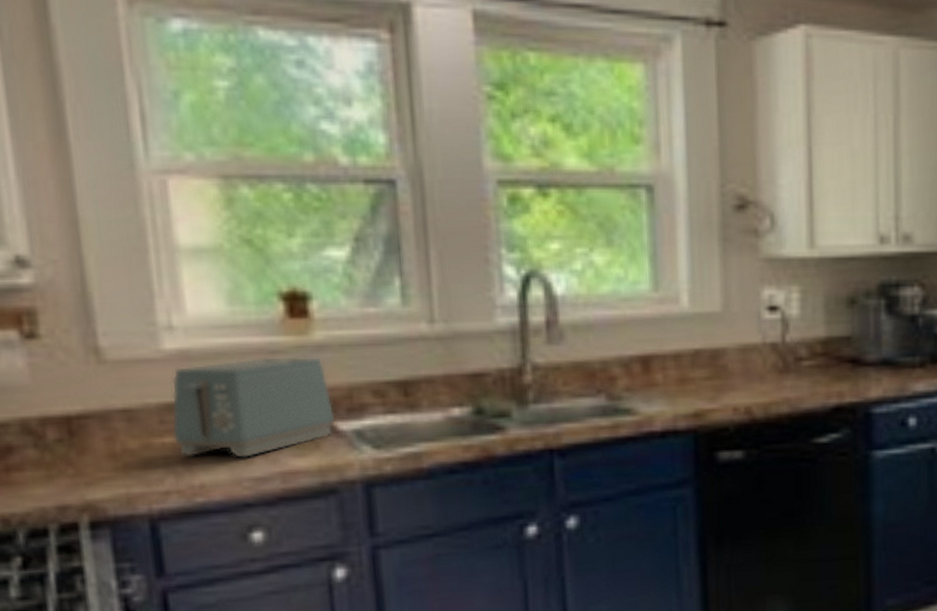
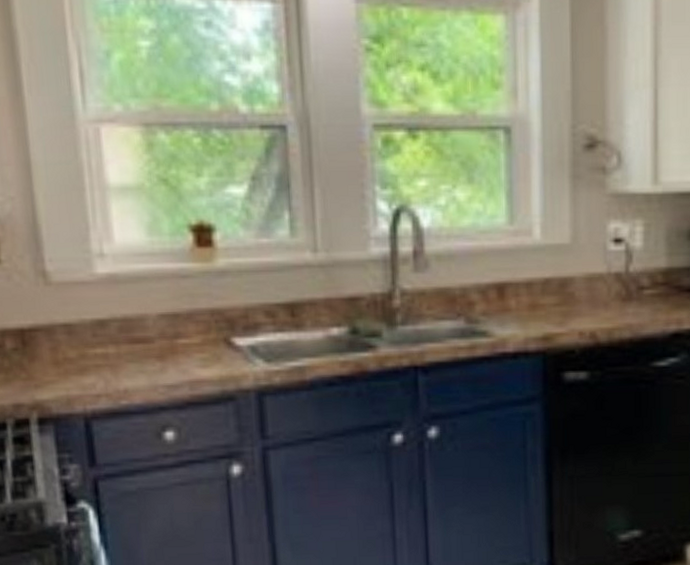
toaster: present [171,356,336,459] -> none [102,280,234,369]

